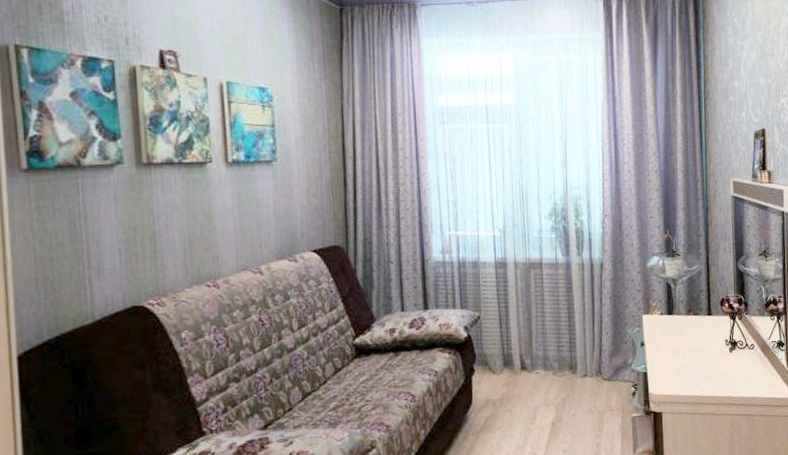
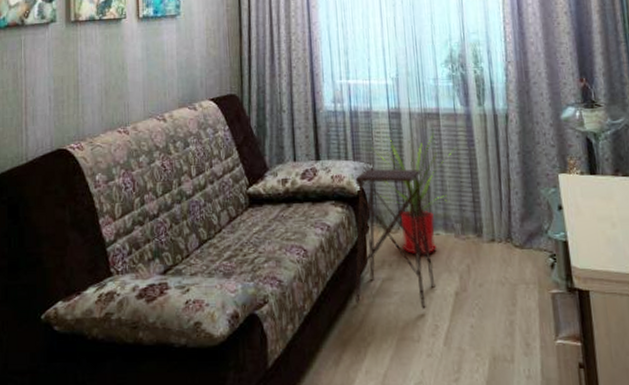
side table: none [461,315,534,440] -> present [355,168,435,309]
house plant: none [478,281,554,392] -> present [371,133,454,254]

